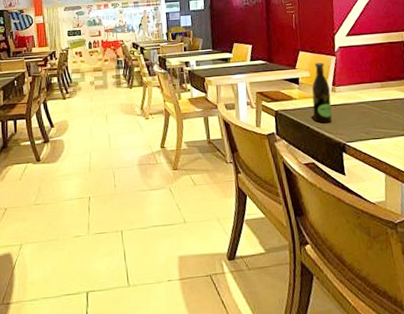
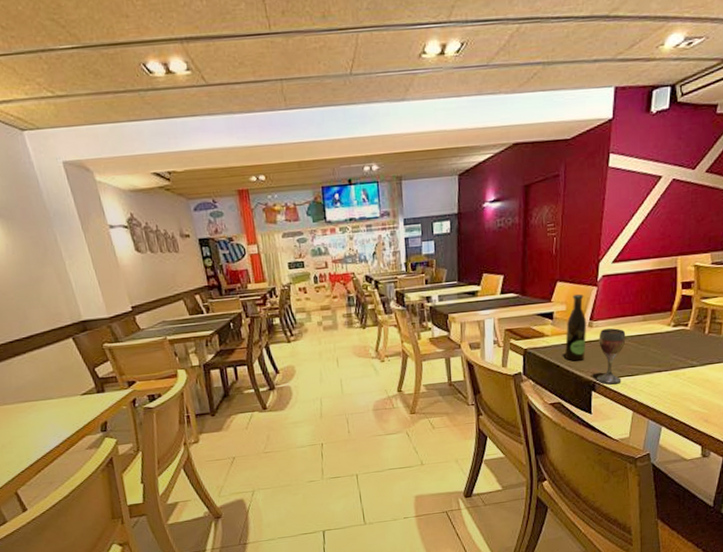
cup: none [342,93,370,147] -> present [596,328,626,385]

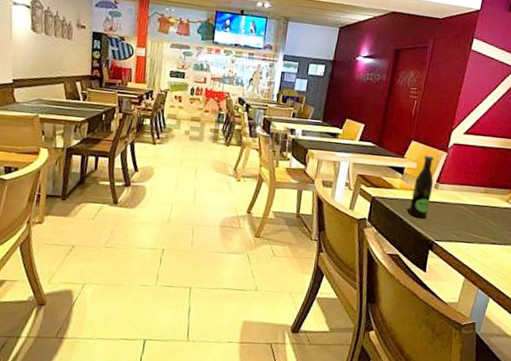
cup: present [596,328,626,385] -> none [434,193,468,248]

